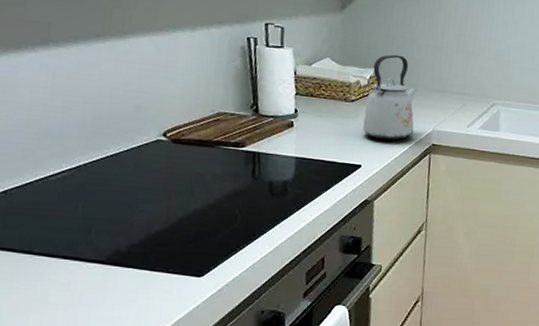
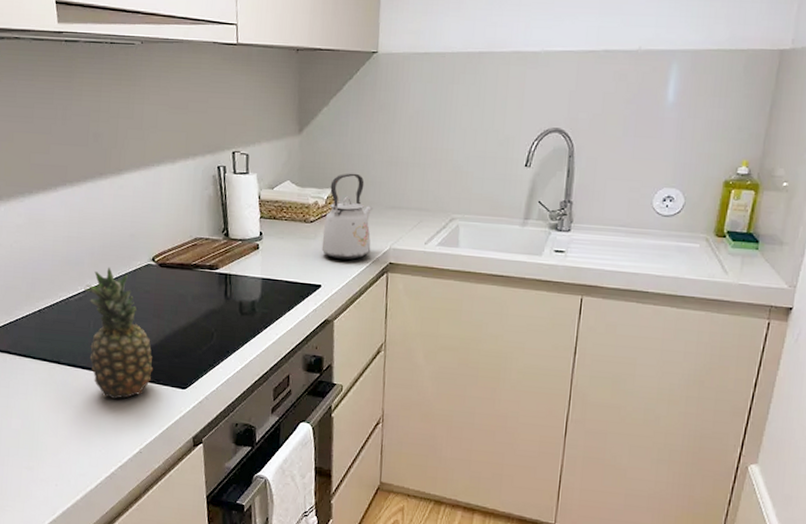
fruit: none [70,141,162,292] -> present [84,266,154,399]

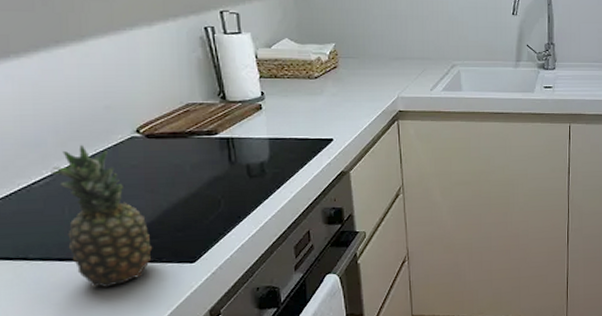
kettle: present [321,173,373,260] -> none [329,28,380,113]

